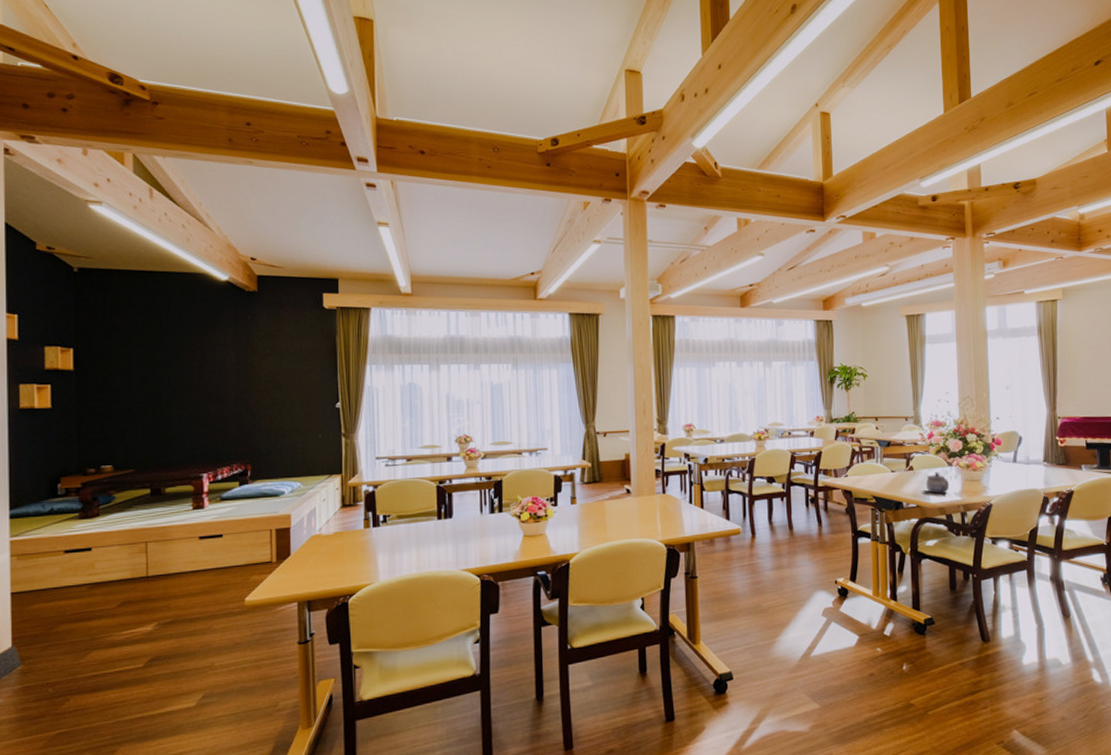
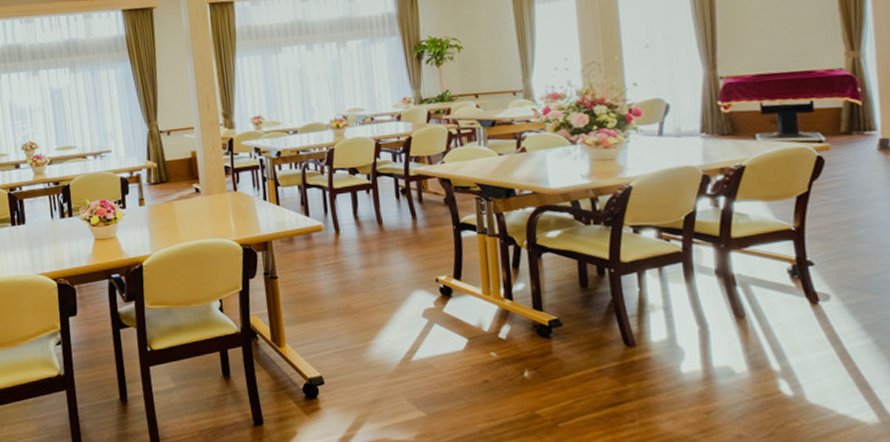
teapot: present [925,472,950,494] -> none [542,152,575,178]

